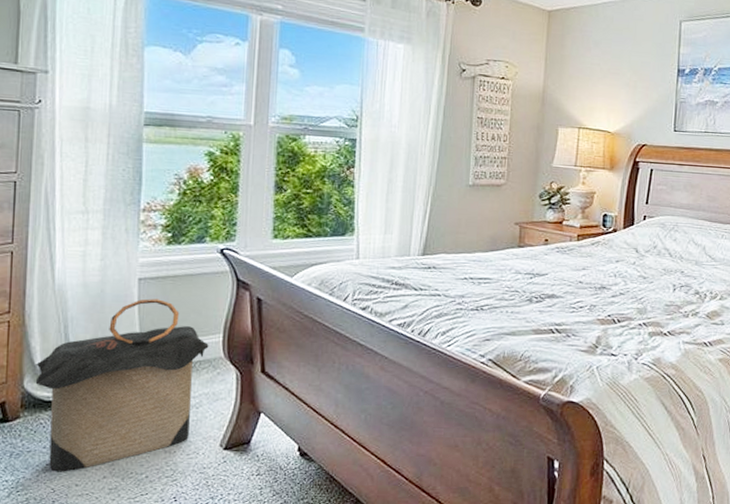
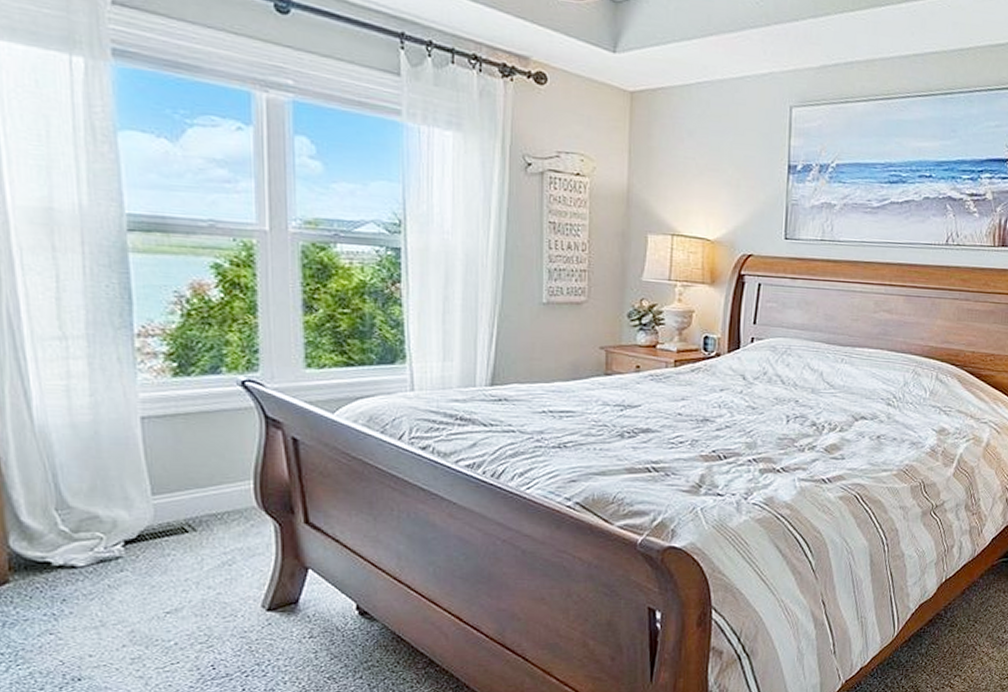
laundry hamper: present [34,299,209,472] -> none [20,441,237,642]

